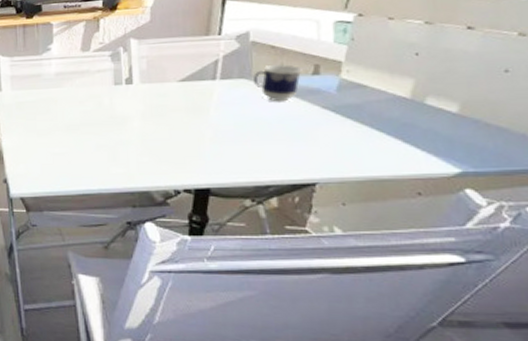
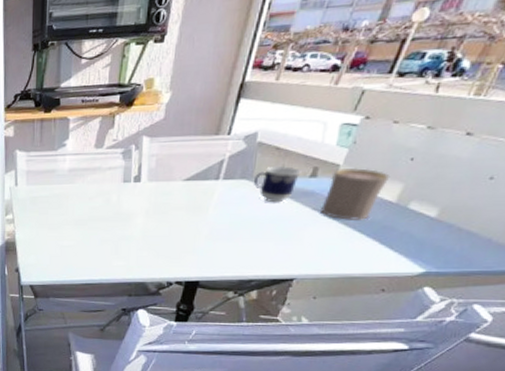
cup: none [331,64,398,118] -> present [321,167,391,220]

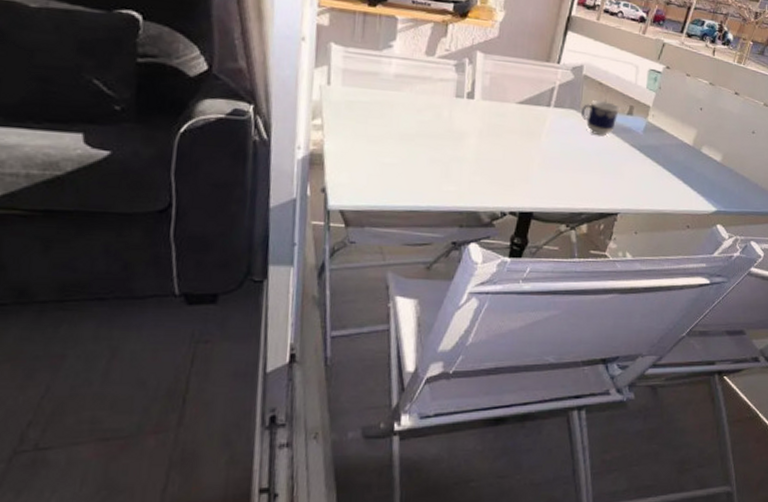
cup: present [321,167,391,220] -> none [637,109,687,160]

